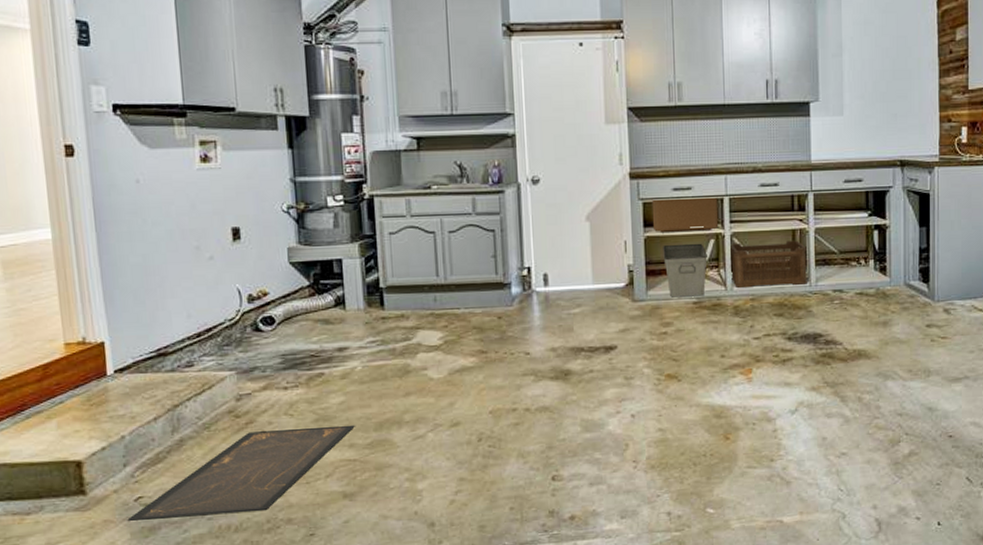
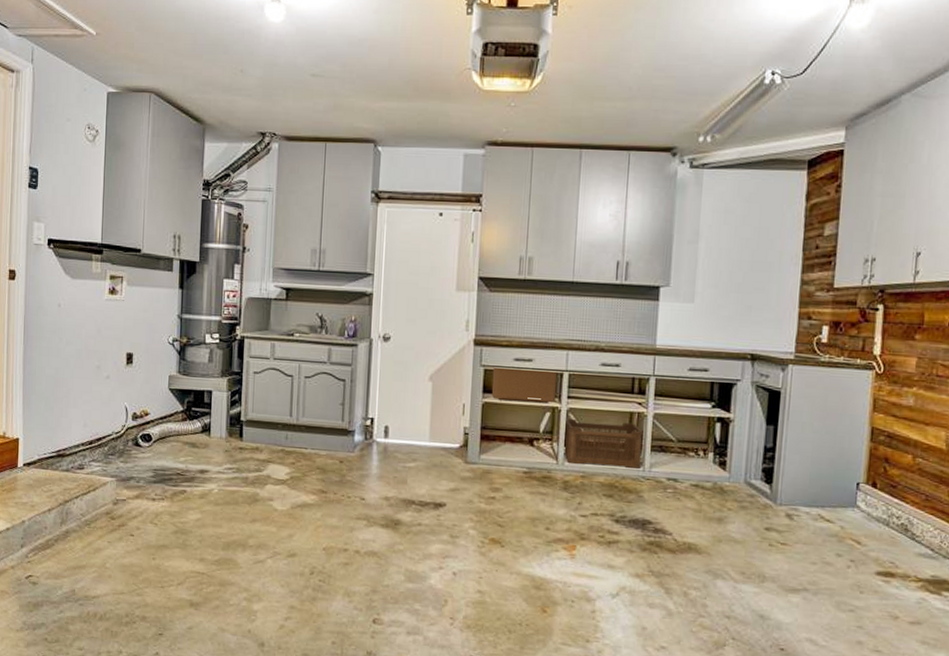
doormat: present [127,424,355,521] -> none [18,534,207,605]
storage bin: present [663,244,708,298] -> none [498,413,542,467]

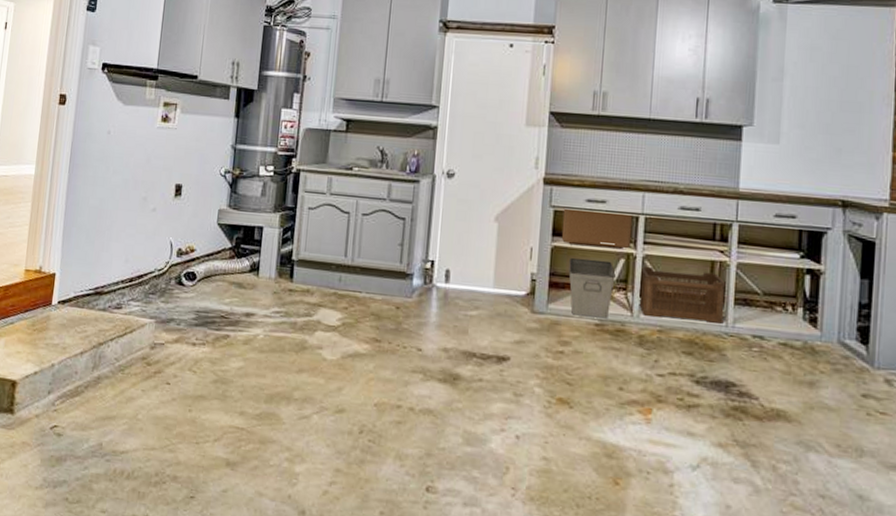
storage bin: none [498,413,542,467] -> present [568,258,616,319]

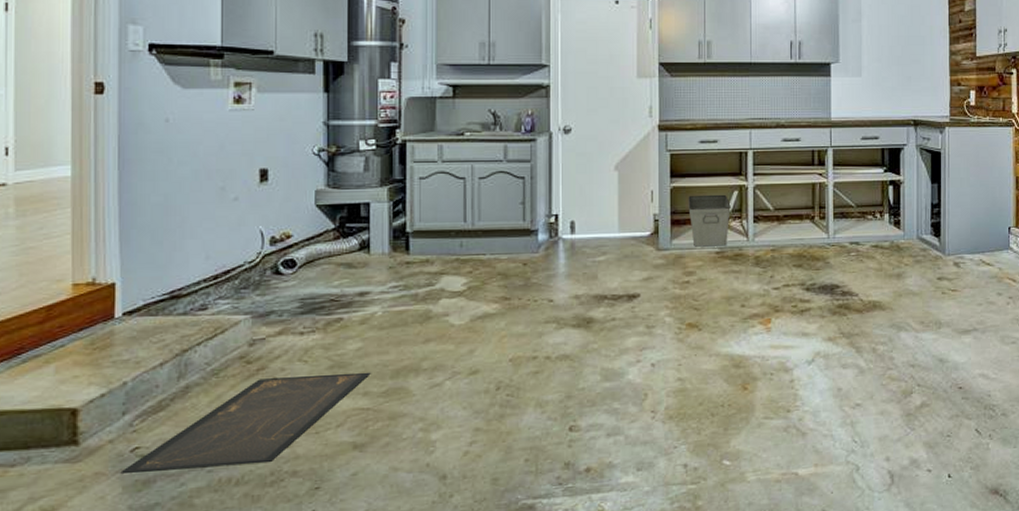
doormat: none [41,381,248,463] -> present [120,372,371,473]
tool box: present [561,206,633,250] -> none [679,149,743,184]
plastic crate: present [639,266,726,324] -> none [753,193,826,238]

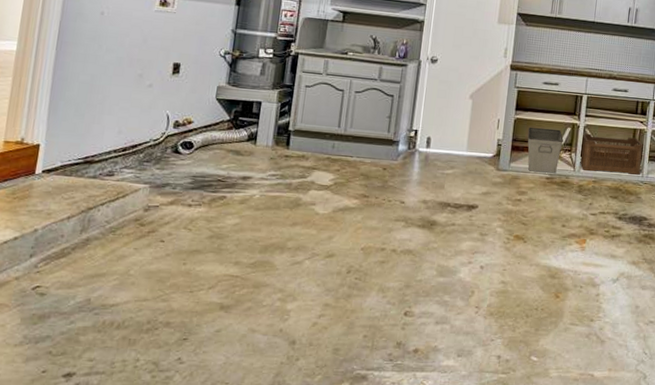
doormat: present [120,372,371,473] -> none [21,240,243,312]
plastic crate: none [753,193,826,238] -> present [580,133,644,175]

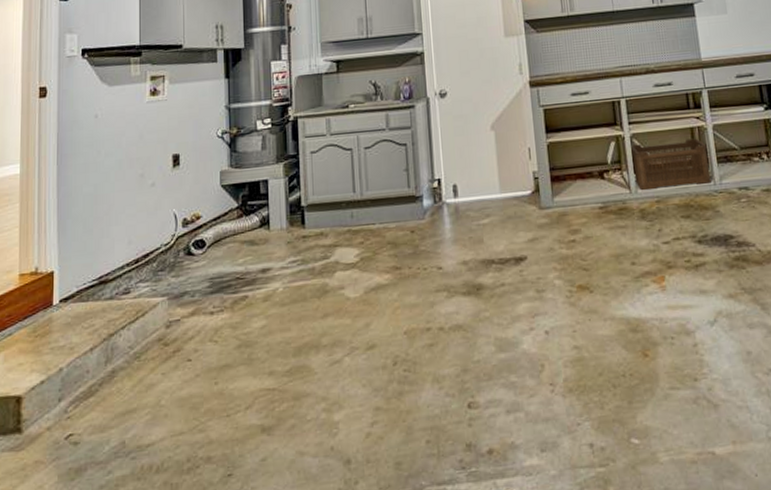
storage bin: present [527,128,564,173] -> none [565,147,610,203]

